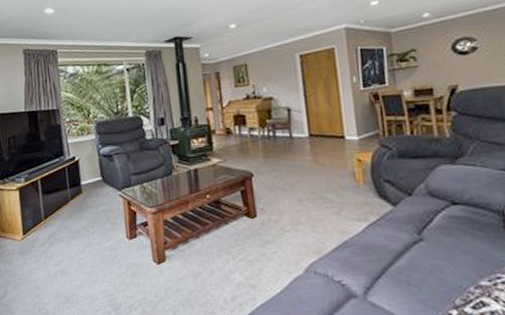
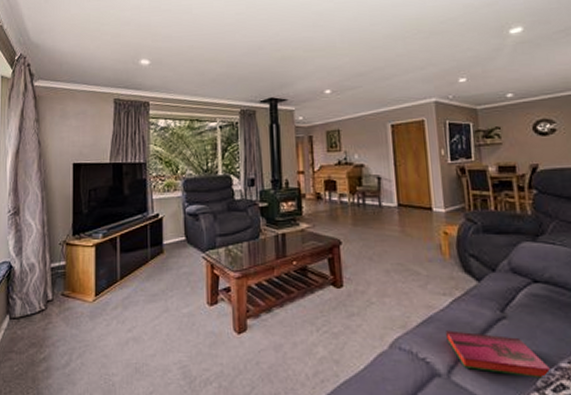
hardback book: none [361,254,469,297] -> present [446,330,550,379]

